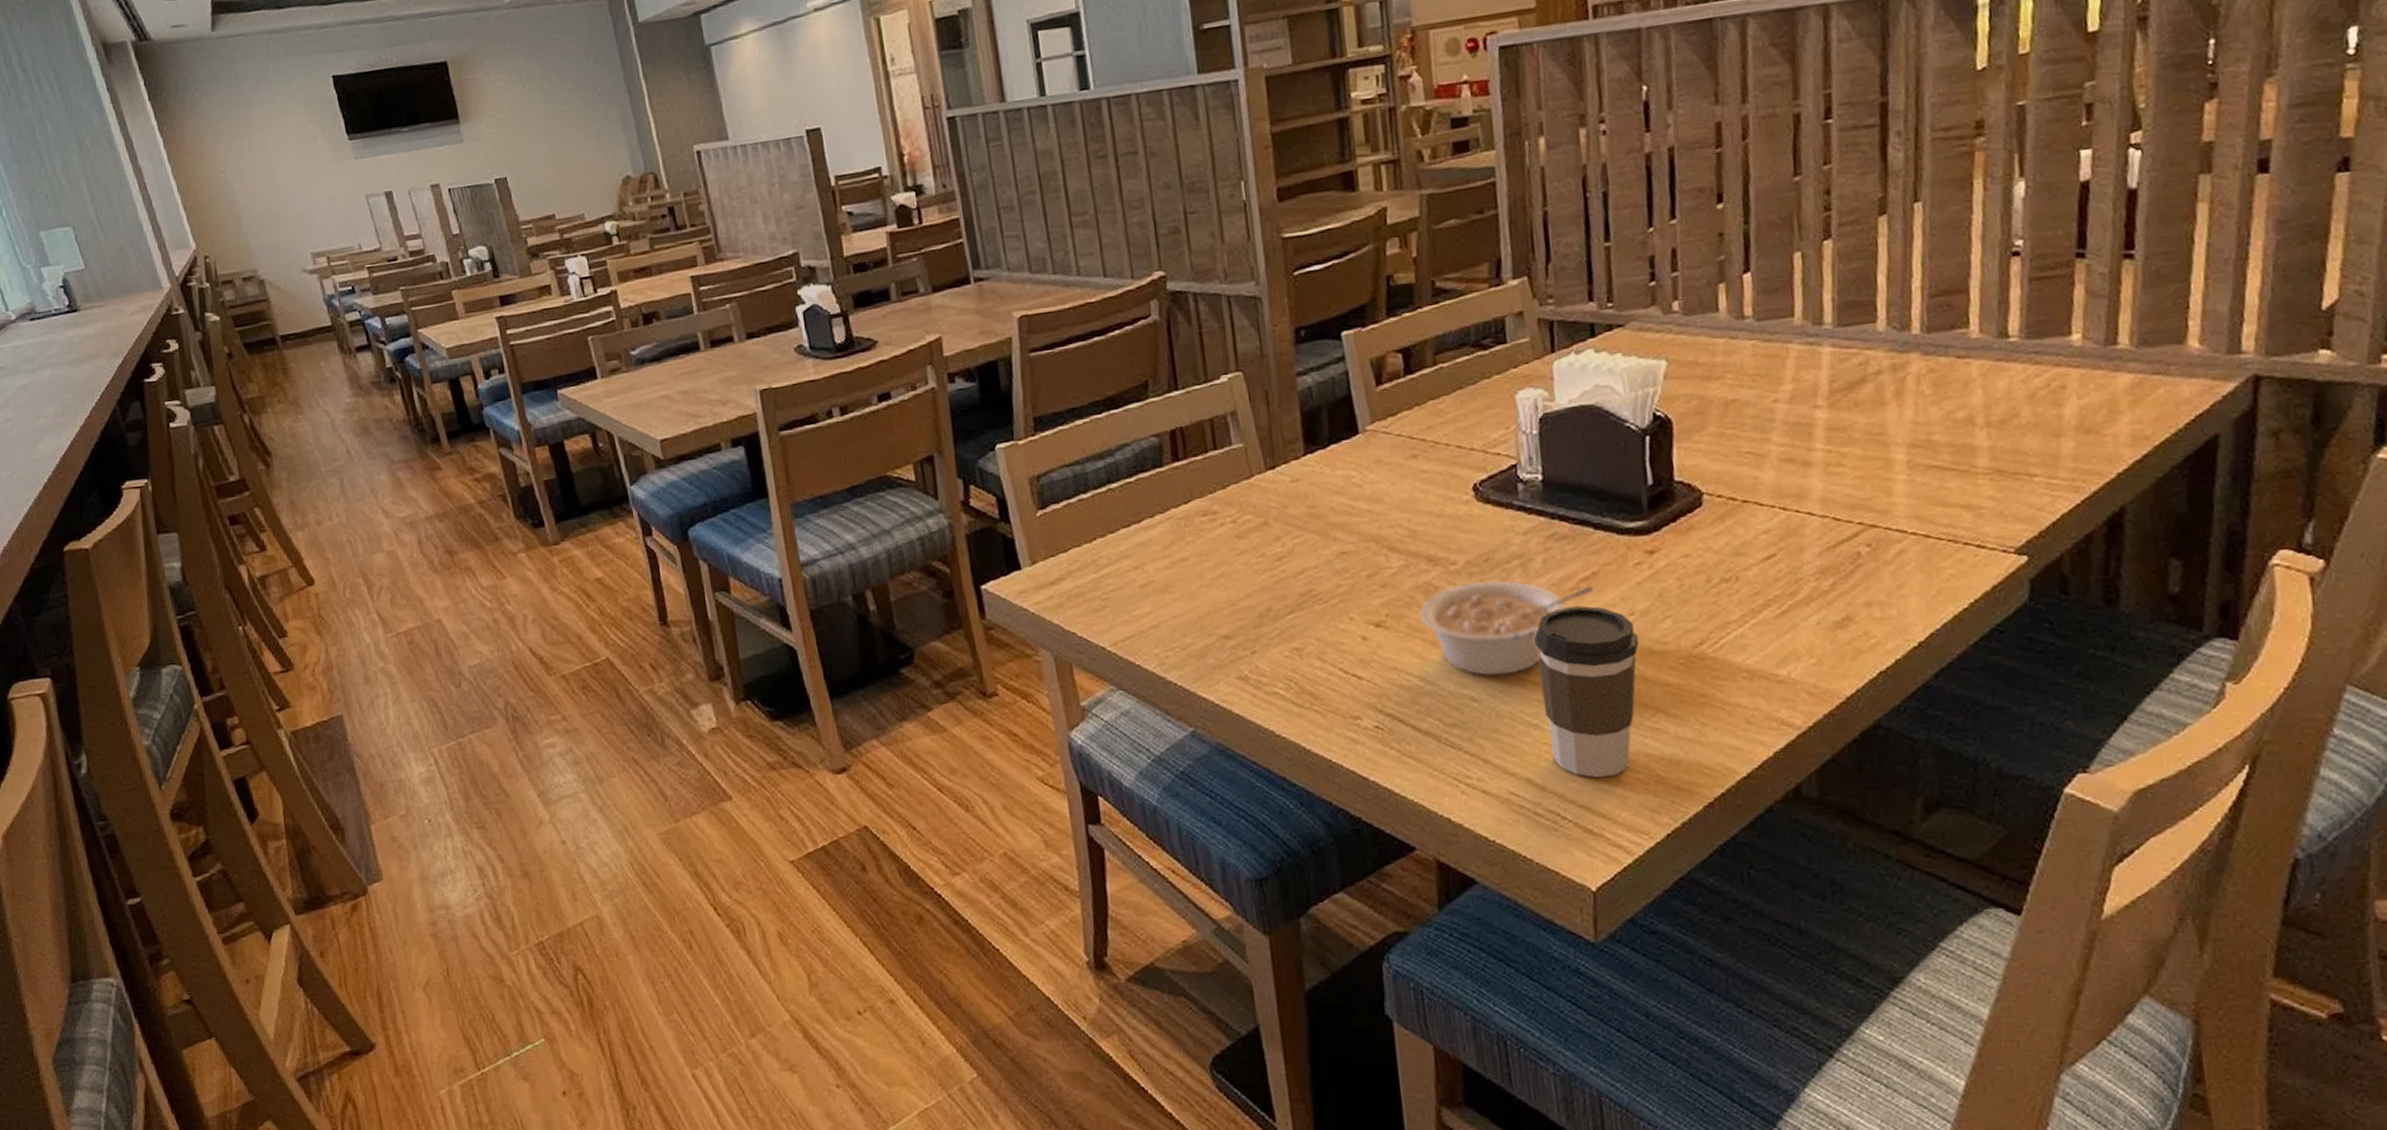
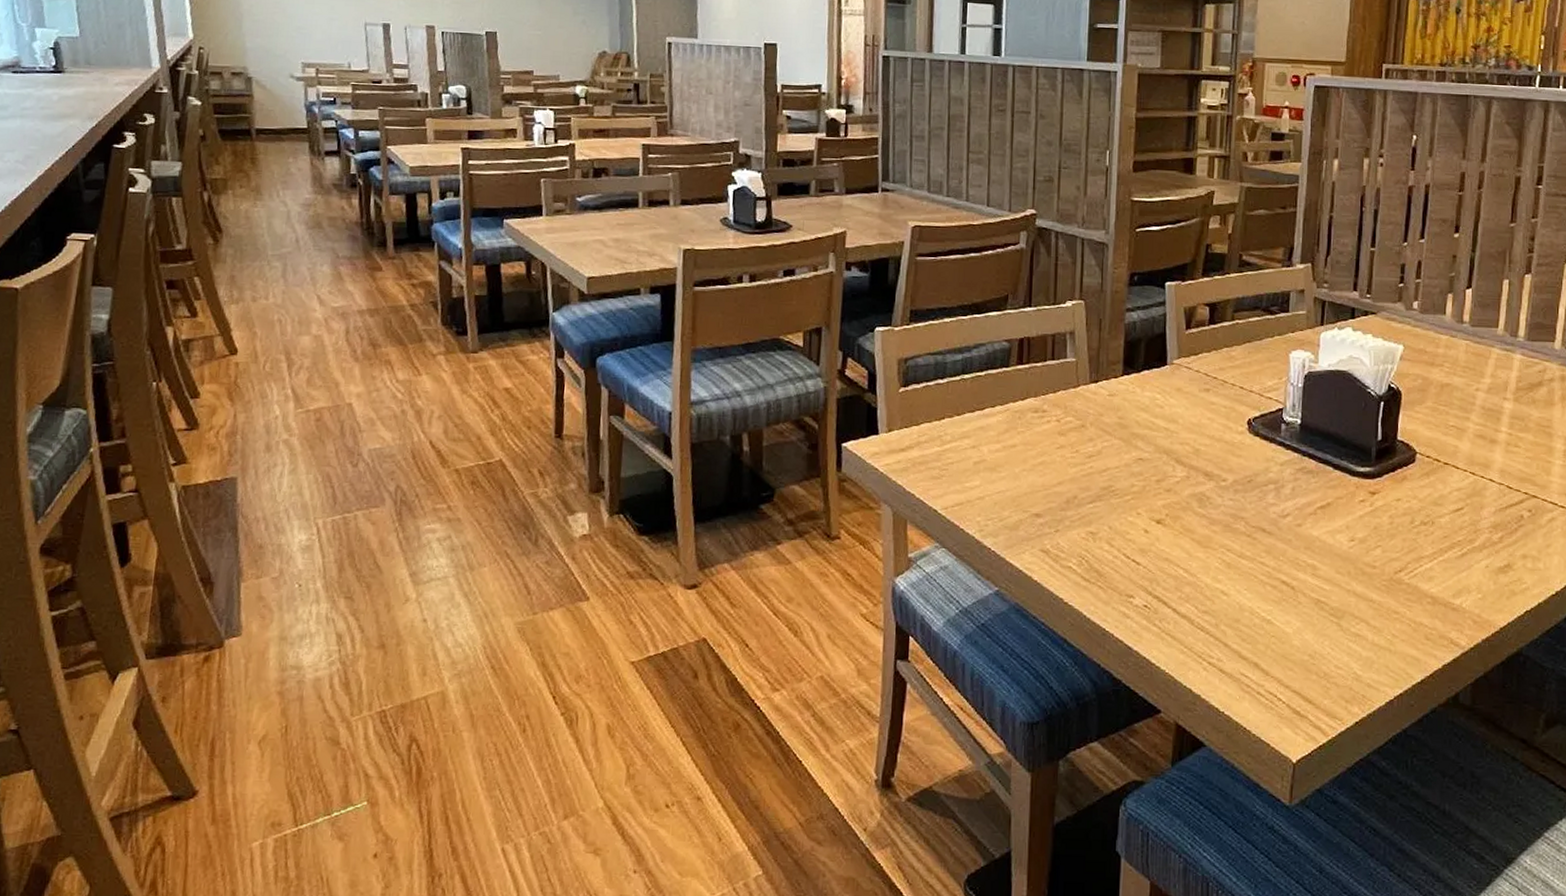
legume: present [1419,580,1595,677] -> none [1192,497,1328,576]
coffee cup: present [1534,606,1639,777] -> none [1276,528,1355,669]

